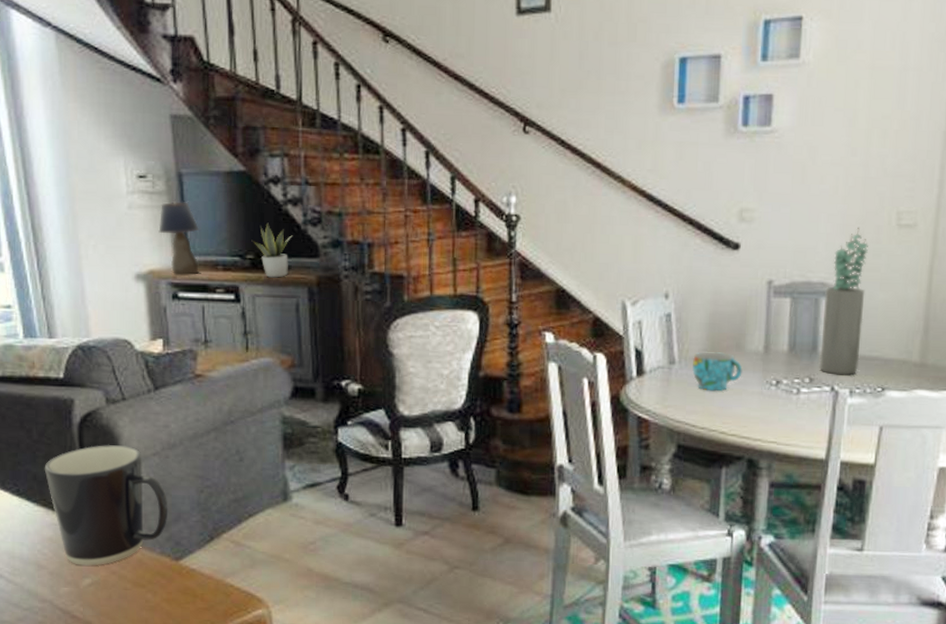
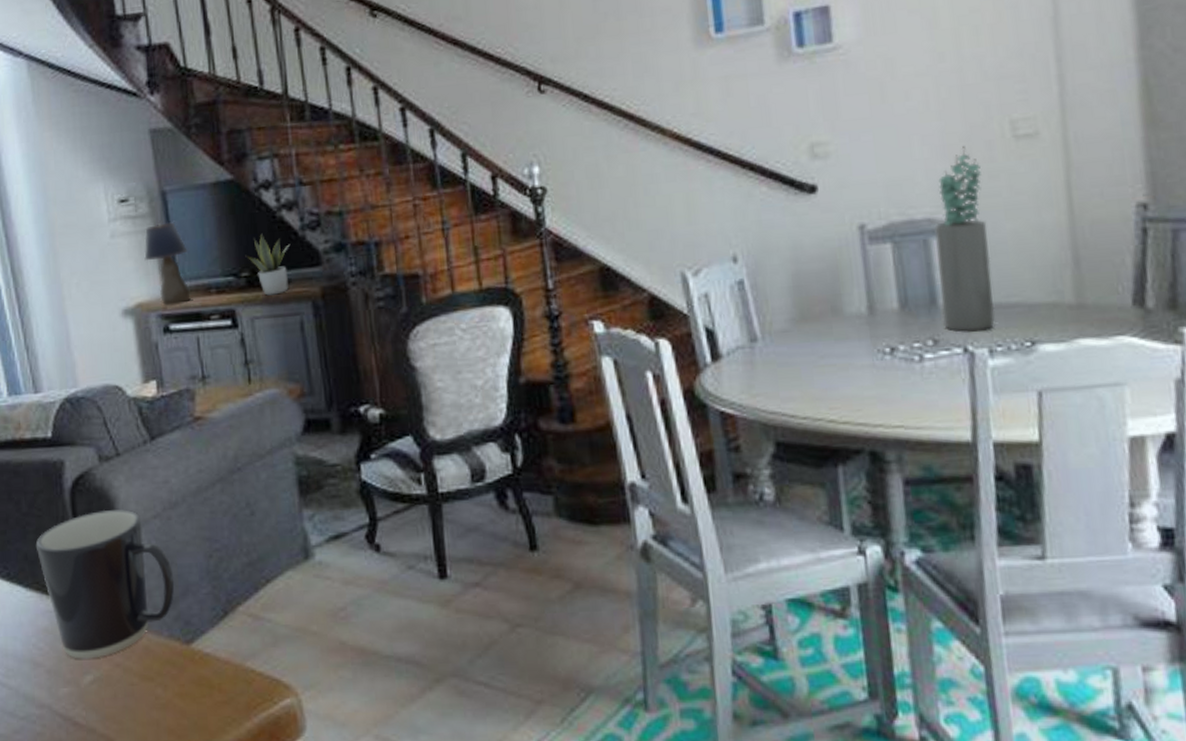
cup: present [692,352,743,391] -> none [779,320,845,371]

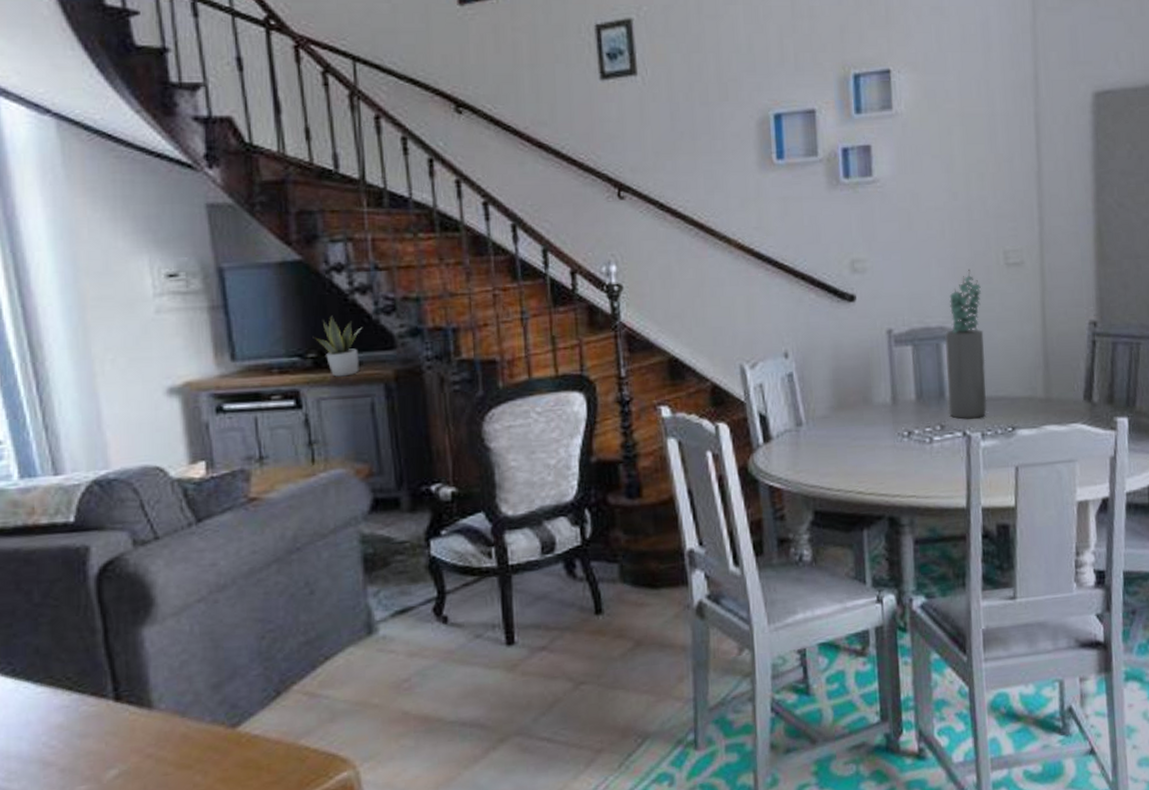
mug: present [35,509,175,659] -> none [50,594,220,754]
table lamp: present [144,222,191,307] -> none [195,300,249,387]

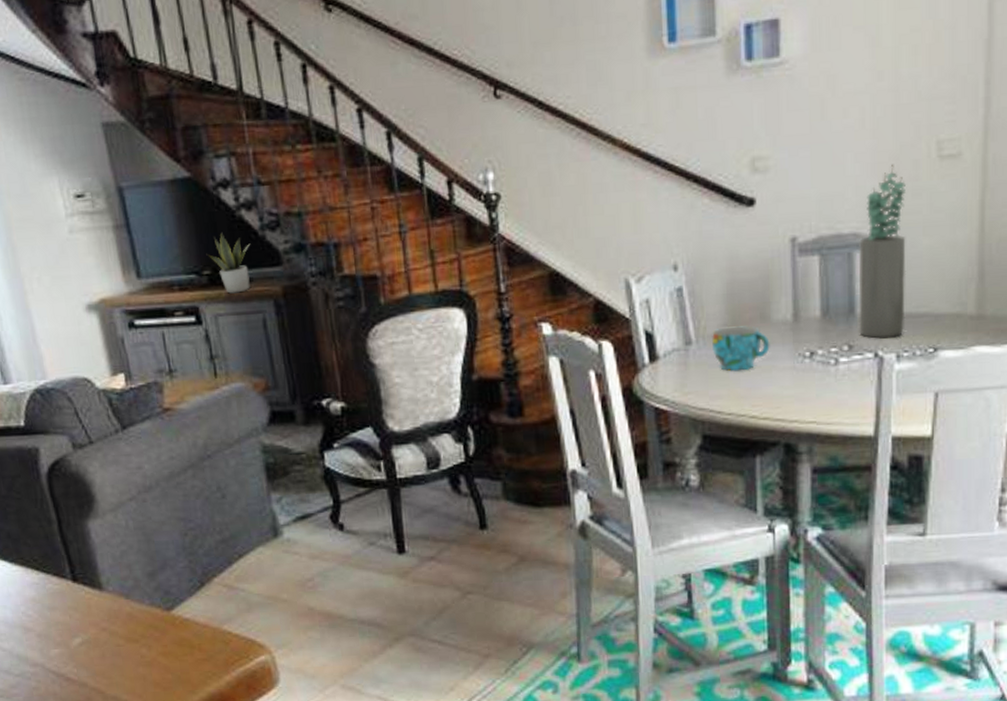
cup: none [820,408,873,451] -> present [712,326,770,372]

